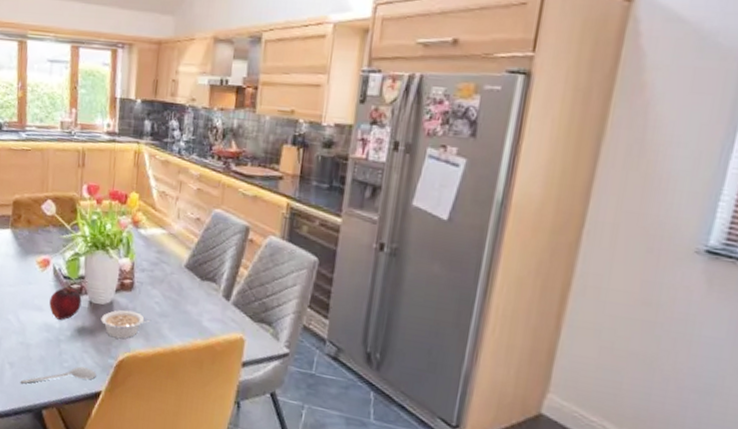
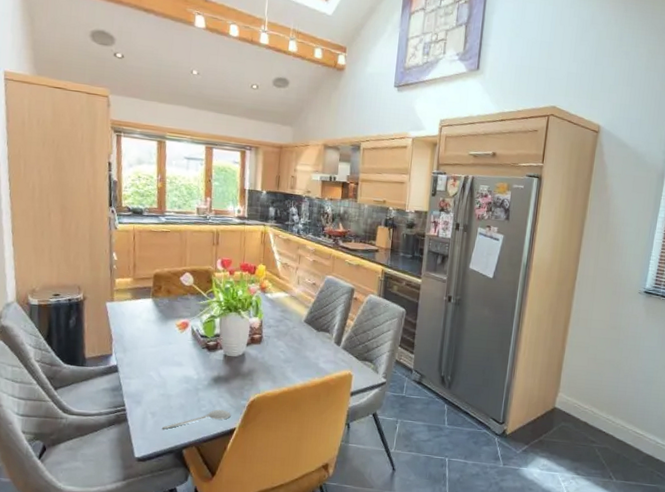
fruit: present [49,287,82,320] -> none [188,344,217,372]
legume: present [101,310,150,339] -> none [234,359,276,383]

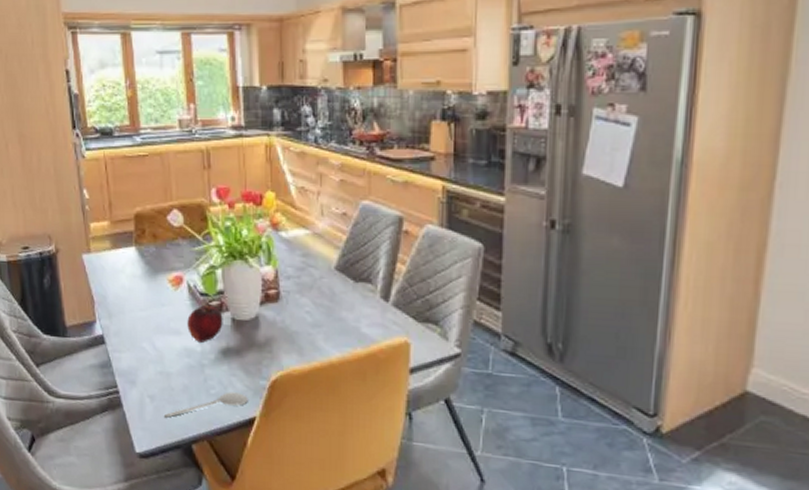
fruit: none [188,344,217,372] -> present [187,305,223,343]

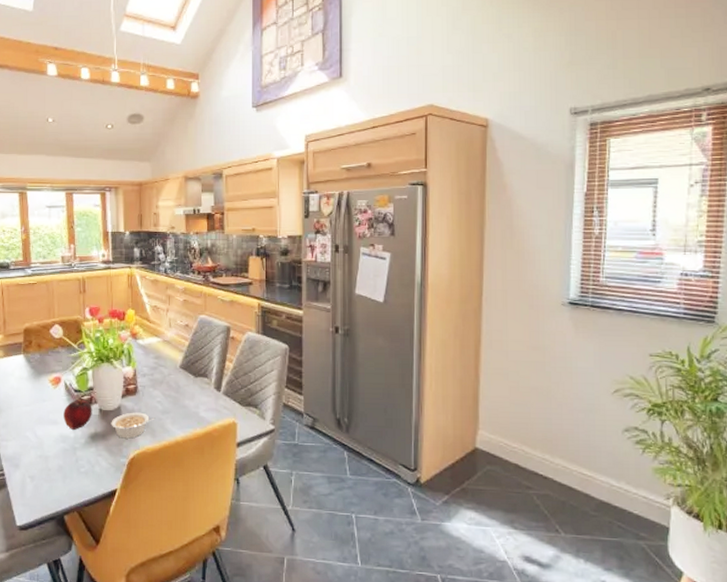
spoon: present [165,392,248,418] -> none [42,469,111,494]
legume: none [247,323,302,357] -> present [111,412,154,439]

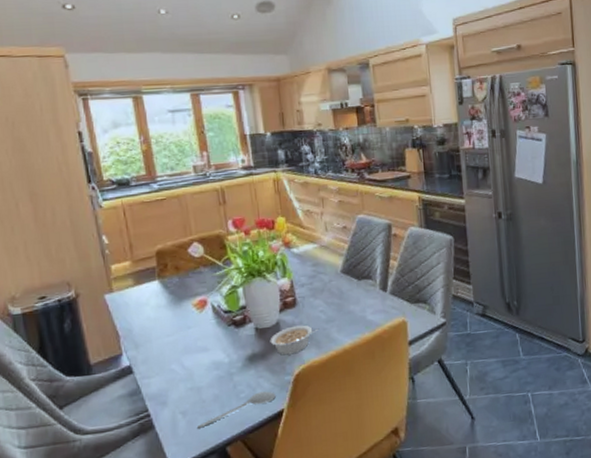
spoon: none [42,469,111,494] -> present [198,391,276,429]
fruit: present [63,400,92,430] -> none [213,320,248,354]

